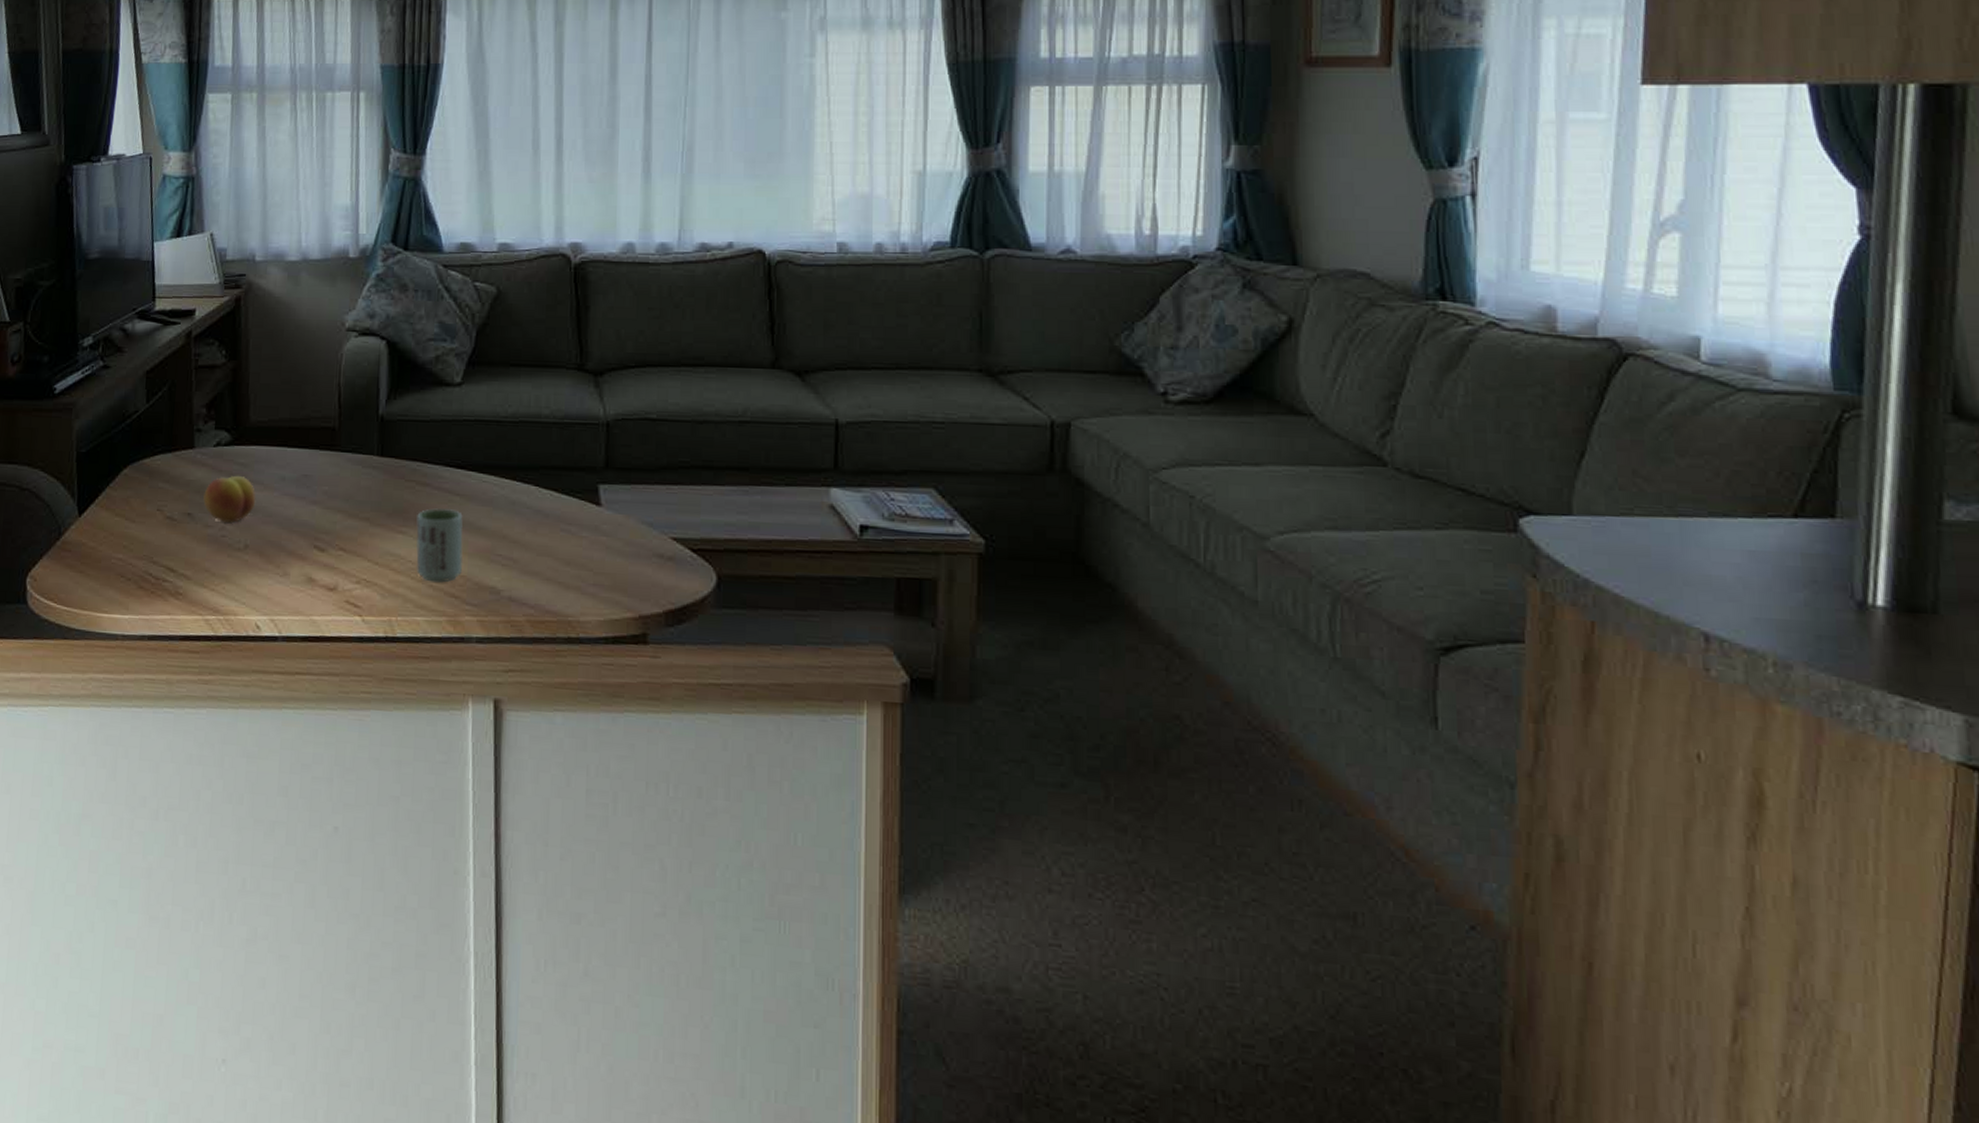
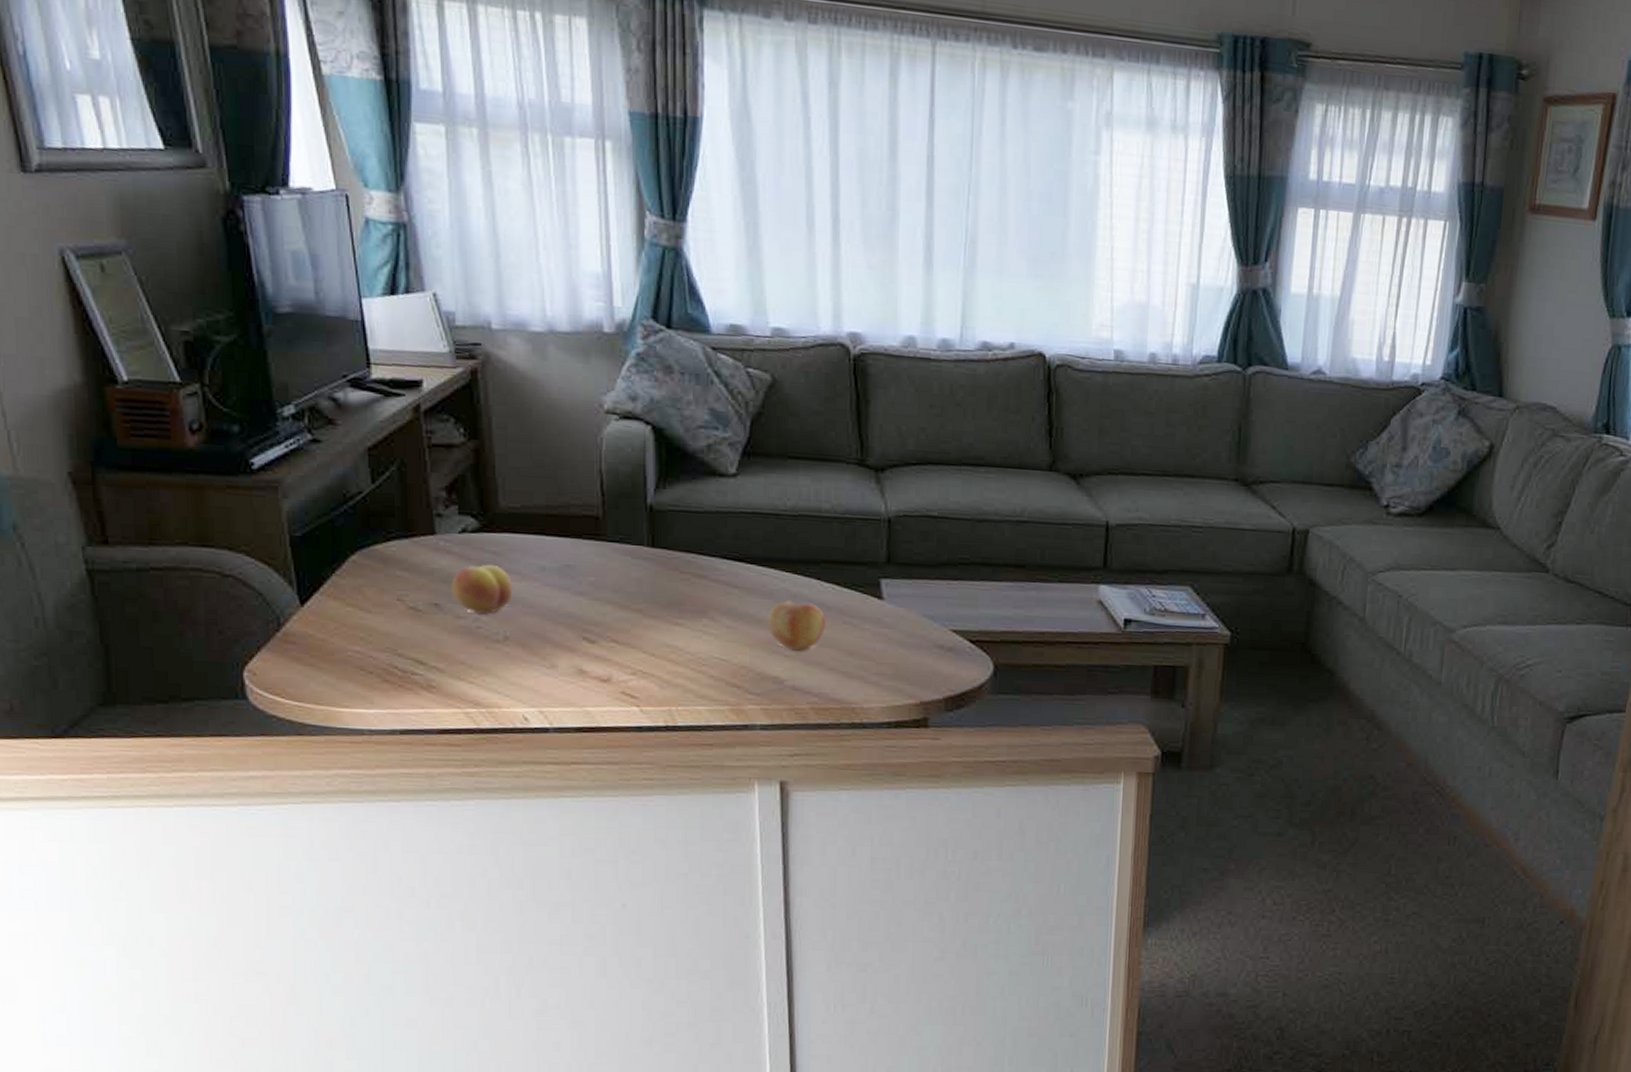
cup: present [416,507,463,583] -> none [694,599,745,673]
fruit: none [487,507,543,560] -> present [769,599,825,651]

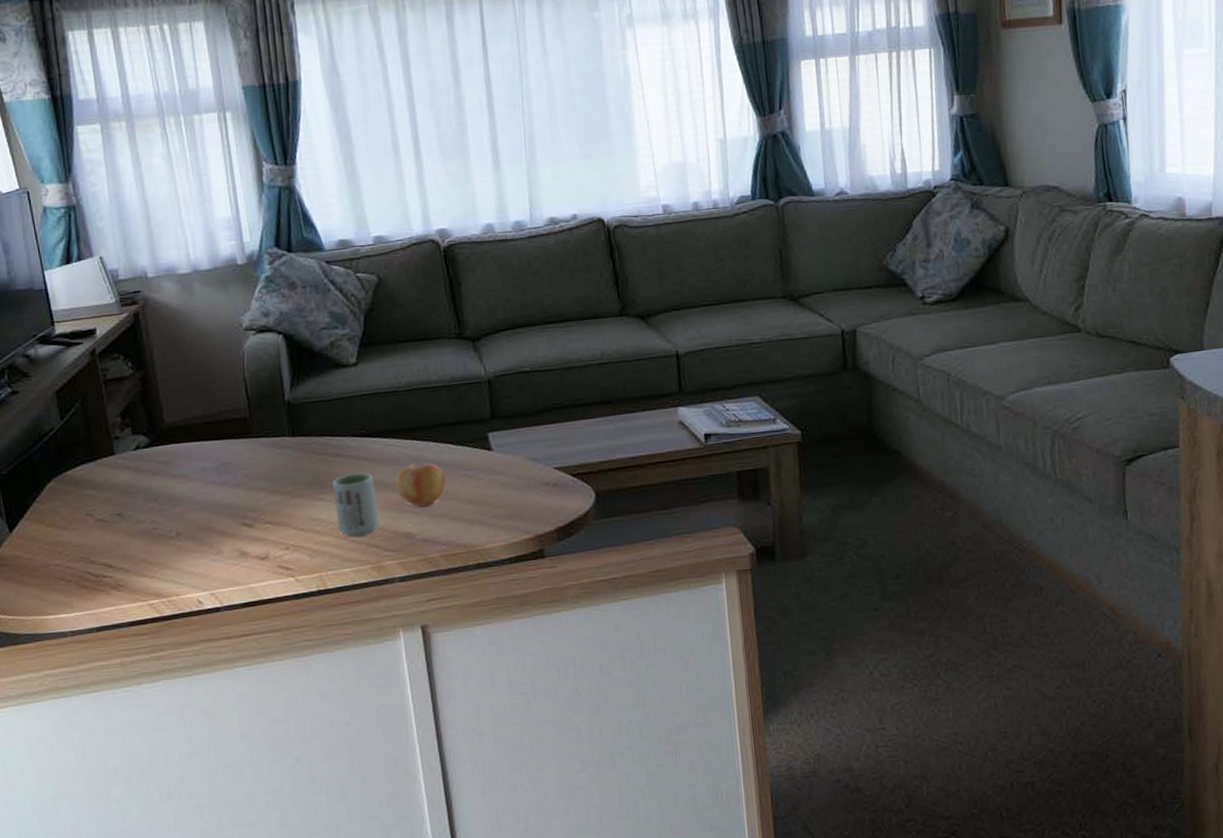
fruit: present [451,564,514,614] -> none [130,472,182,516]
cup: none [694,599,745,673] -> present [332,473,379,538]

